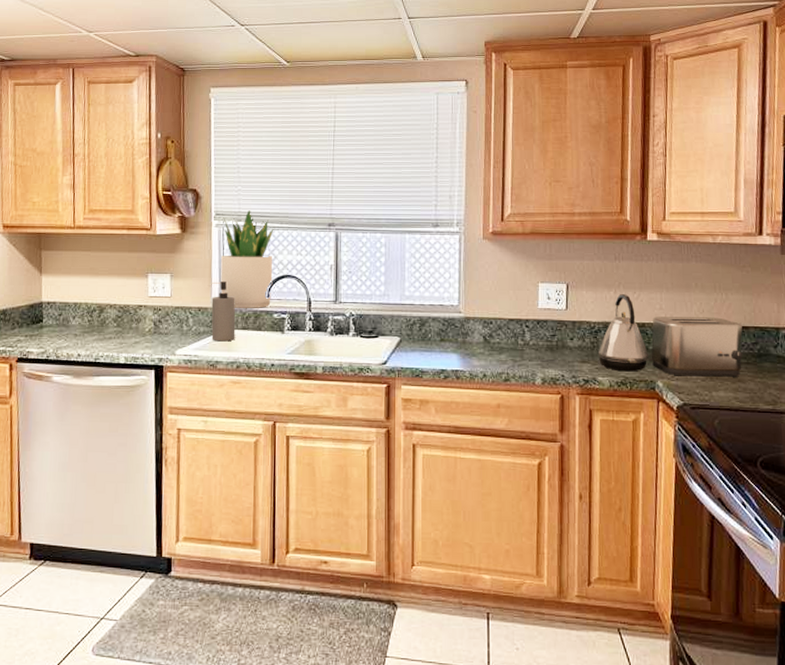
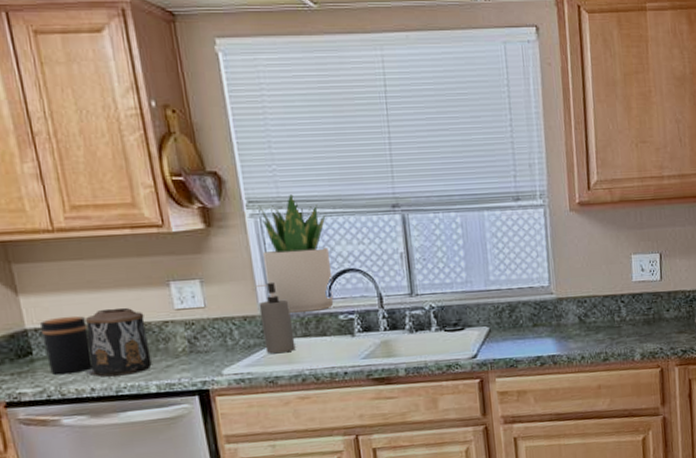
cylinder: none [52,294,85,340] -> present [40,315,94,374]
canister: none [76,291,125,346] -> present [85,307,152,377]

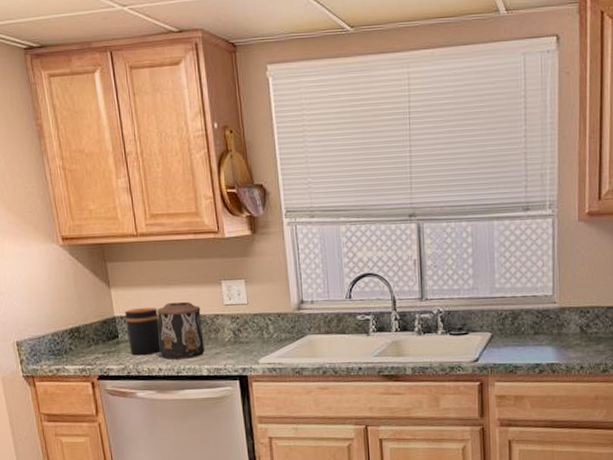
soap dispenser: present [251,281,296,354] -> none [285,283,319,348]
planter: present [258,194,334,314] -> none [294,205,354,313]

